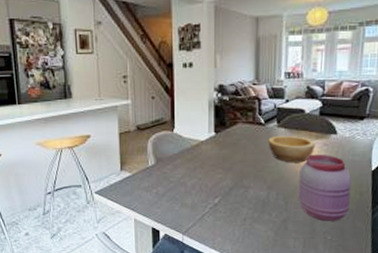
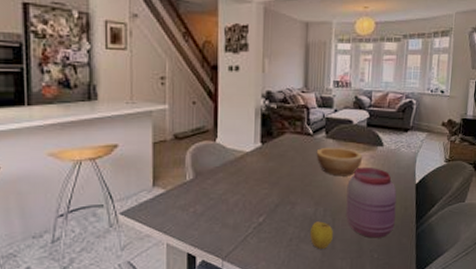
apple: none [262,204,286,229] -> present [309,221,333,249]

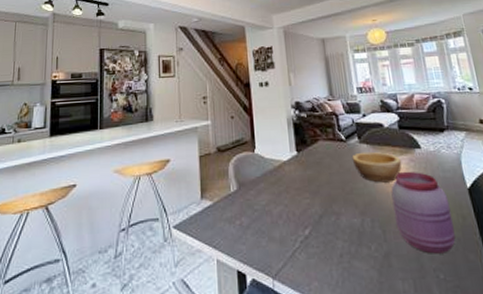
apple: present [309,221,333,249] -> none [360,234,388,267]

